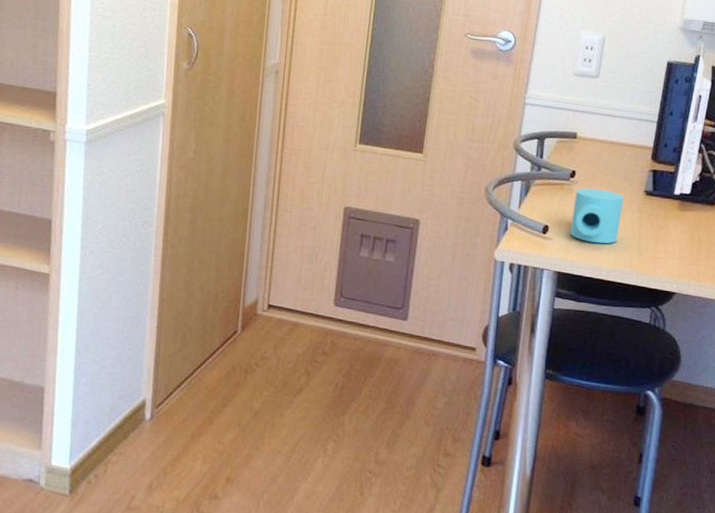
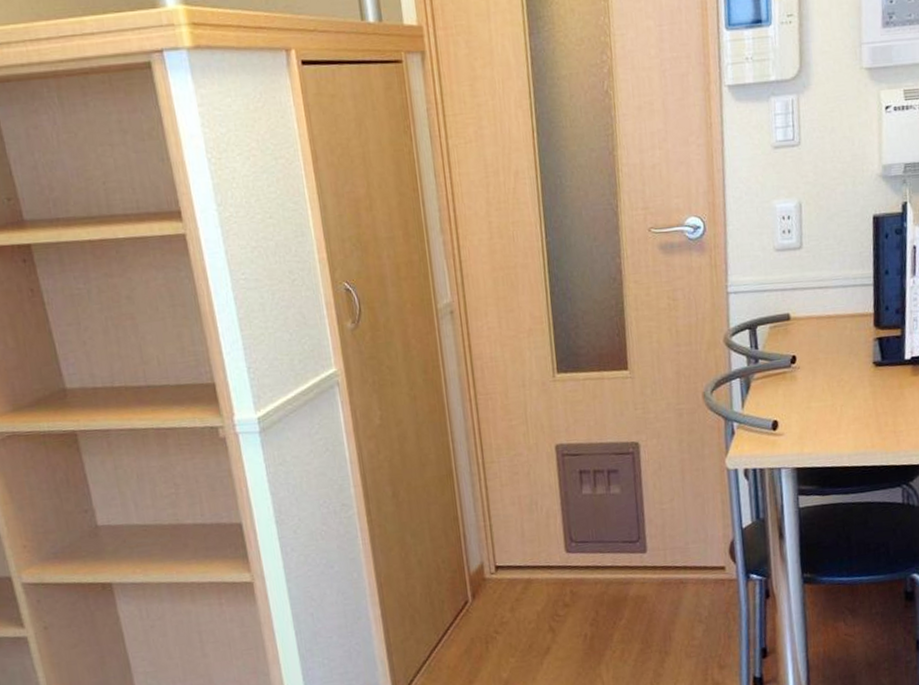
mug: present [569,188,624,244] -> none [799,369,854,430]

